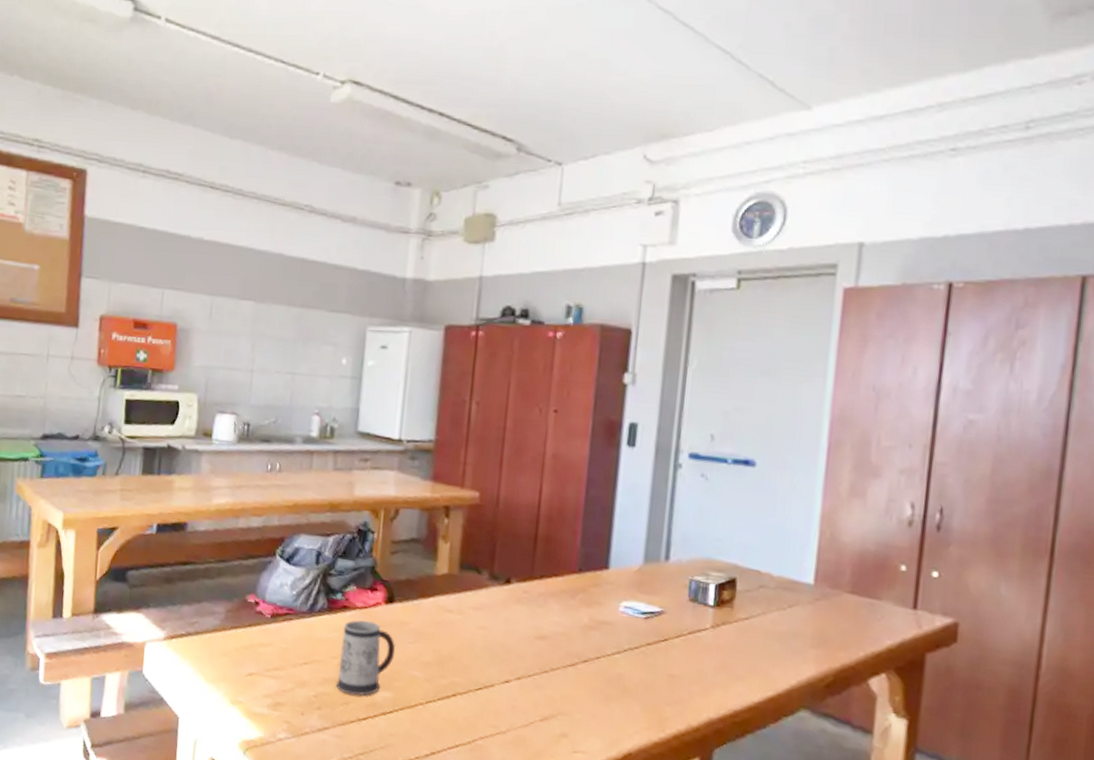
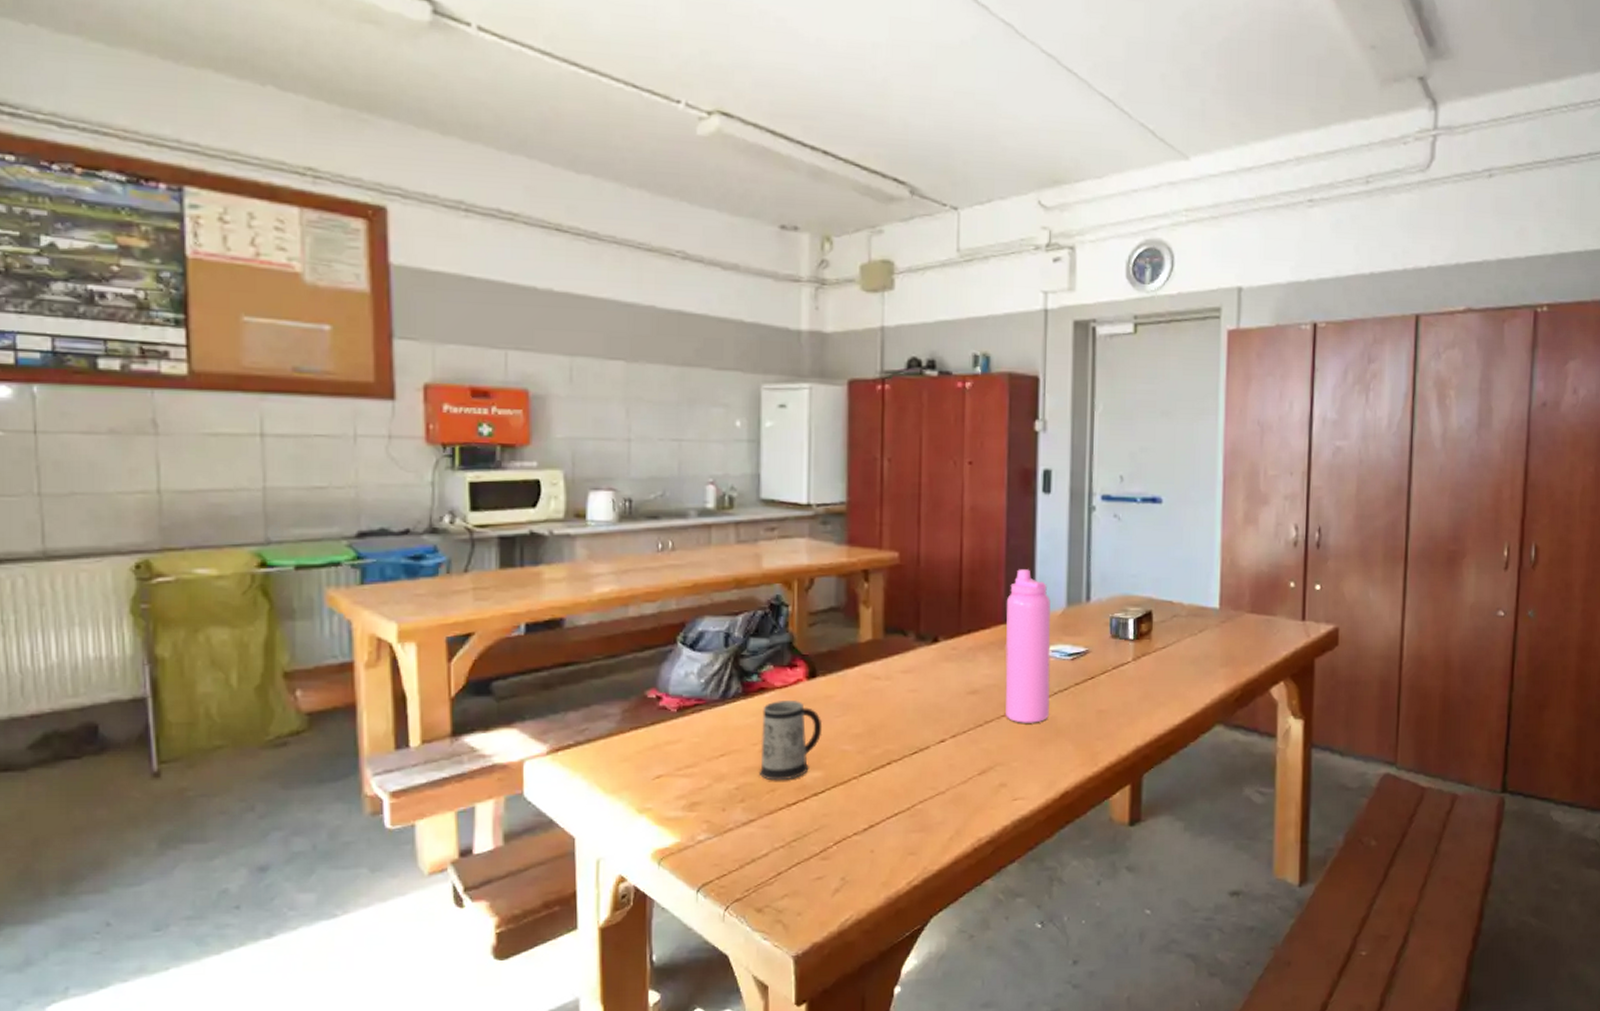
water bottle: none [572,520,627,678] -> present [1005,569,1051,723]

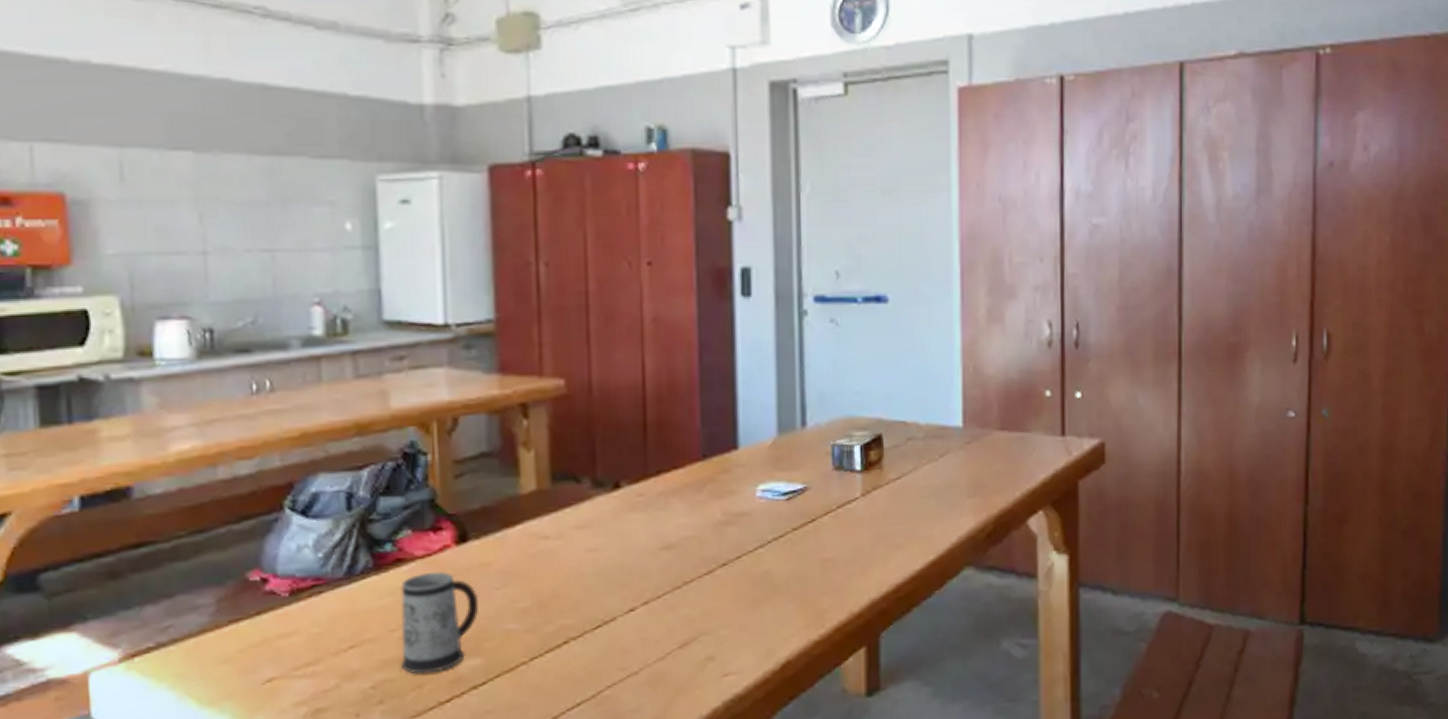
water bottle: present [1005,569,1051,723] -> none [702,392,762,582]

